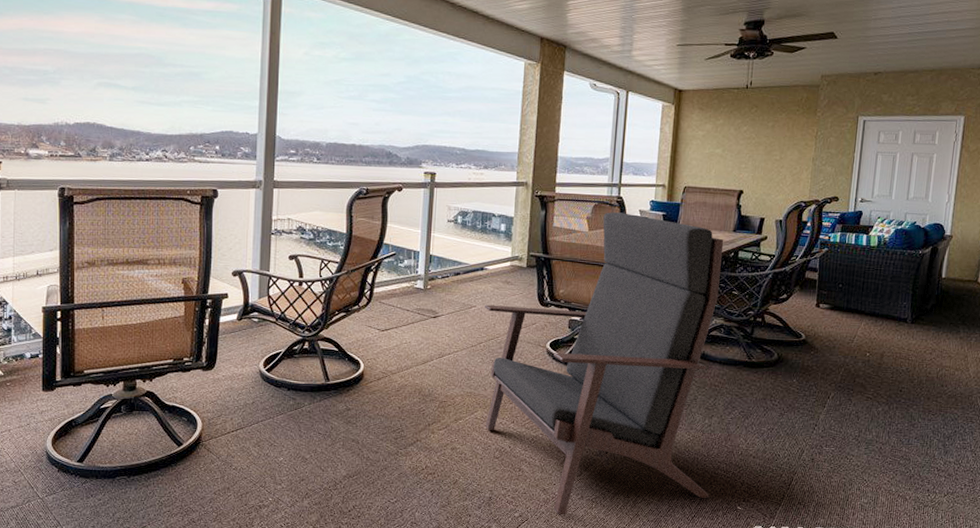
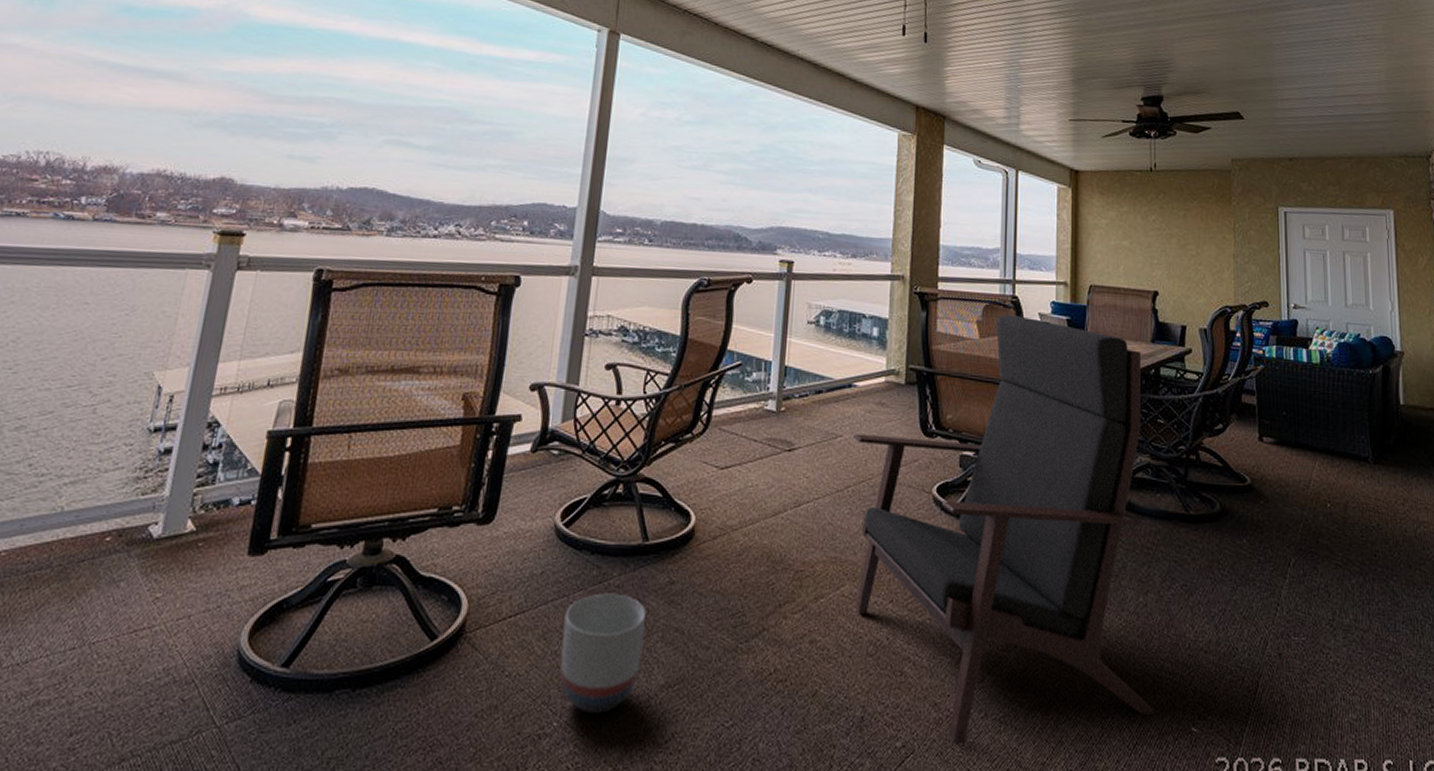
planter: none [271,416,330,493] -> present [560,593,646,713]

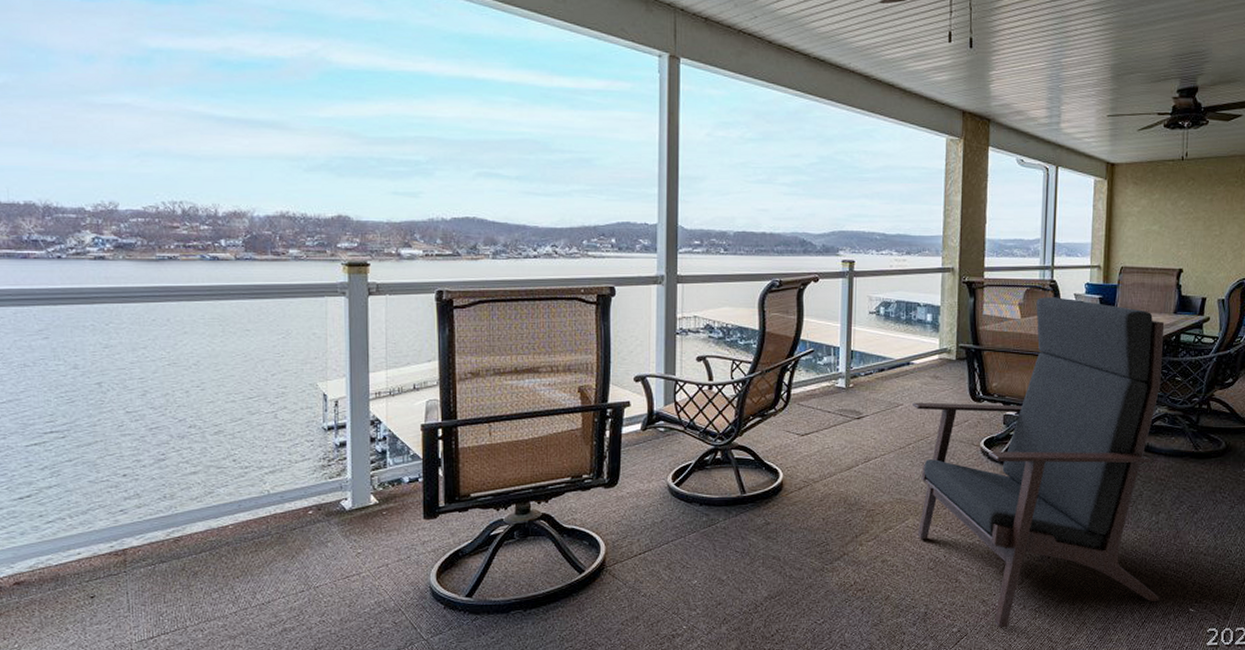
planter: present [560,593,646,713] -> none [683,533,748,619]

